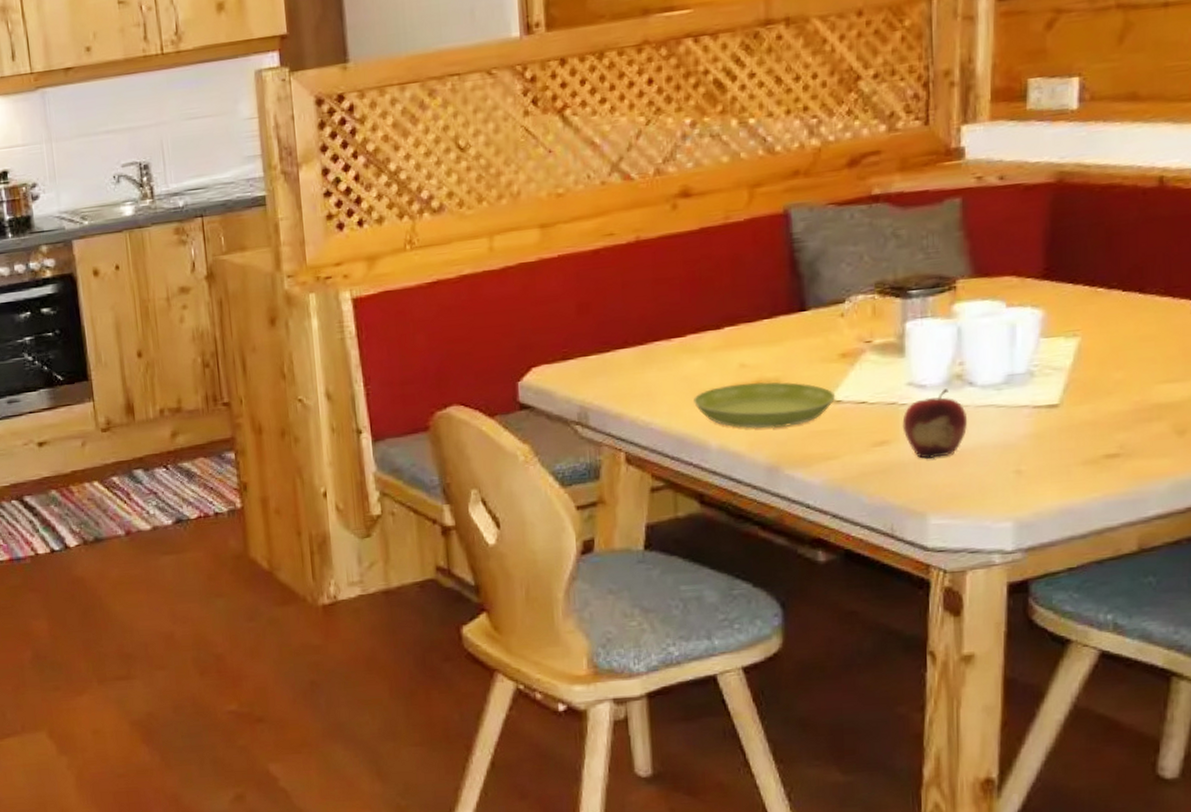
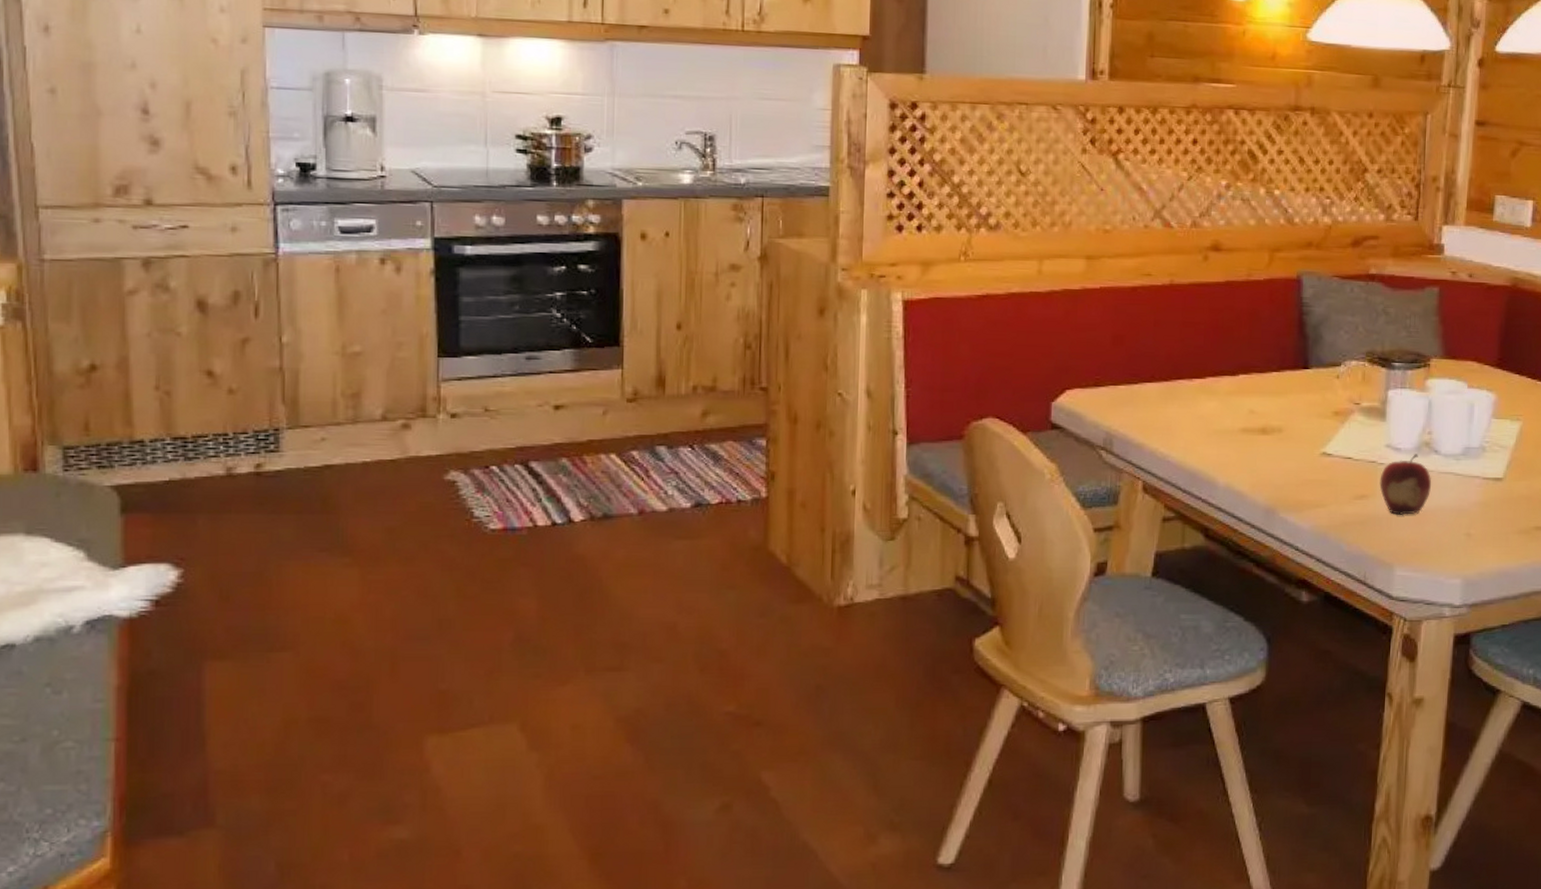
saucer: present [694,381,836,429] -> none [1207,428,1328,473]

